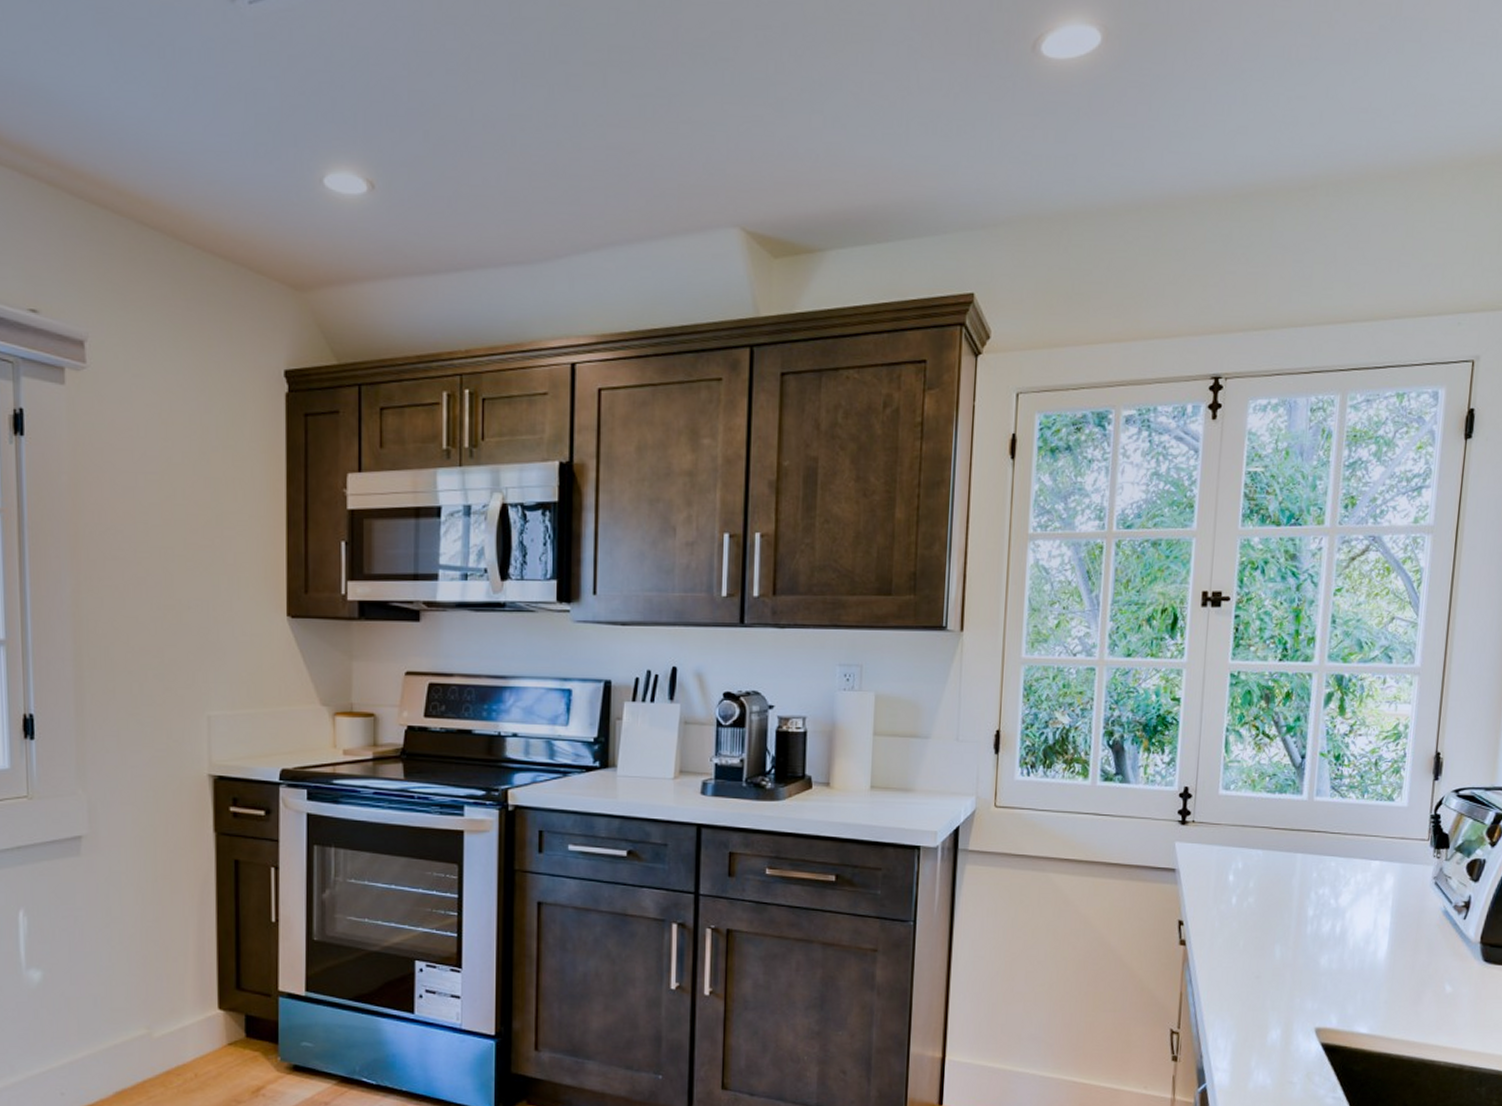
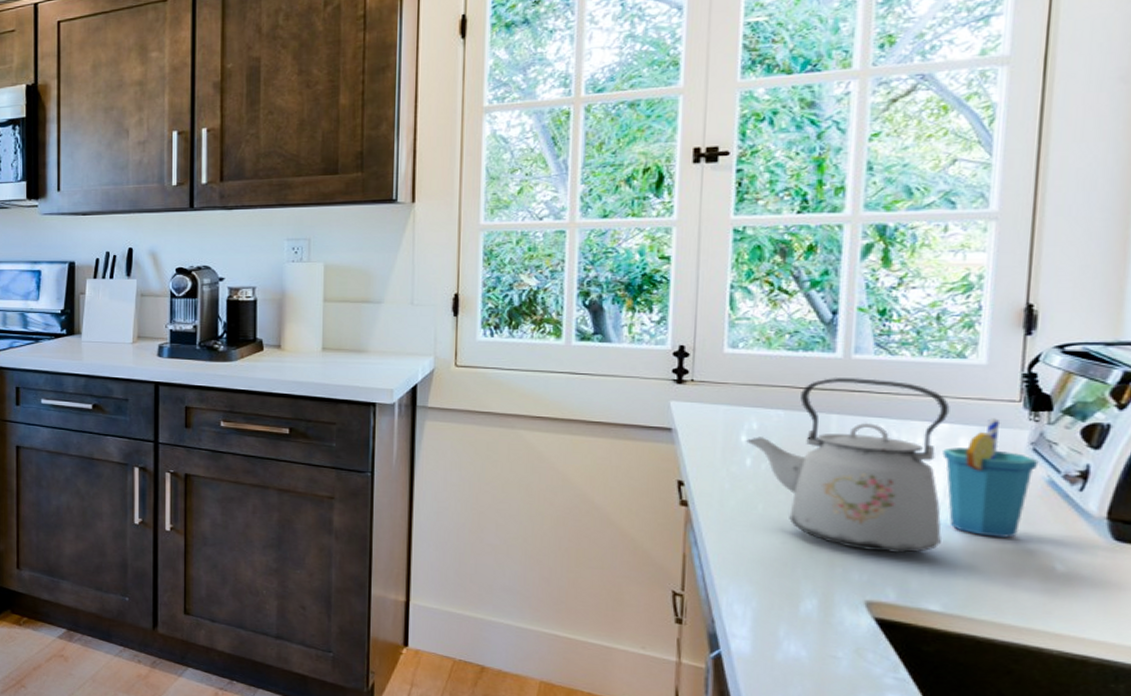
kettle: none [1232,818,1381,983] -> present [745,376,950,554]
cup: none [1374,855,1439,963] -> present [942,418,1039,538]

